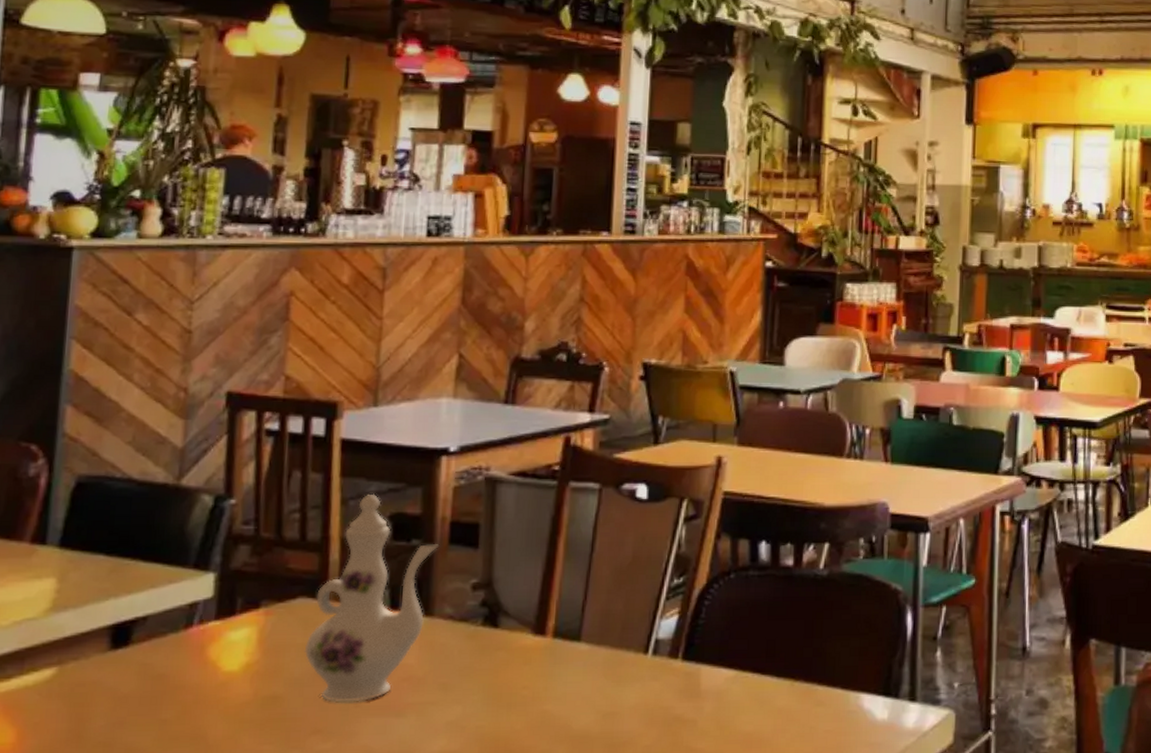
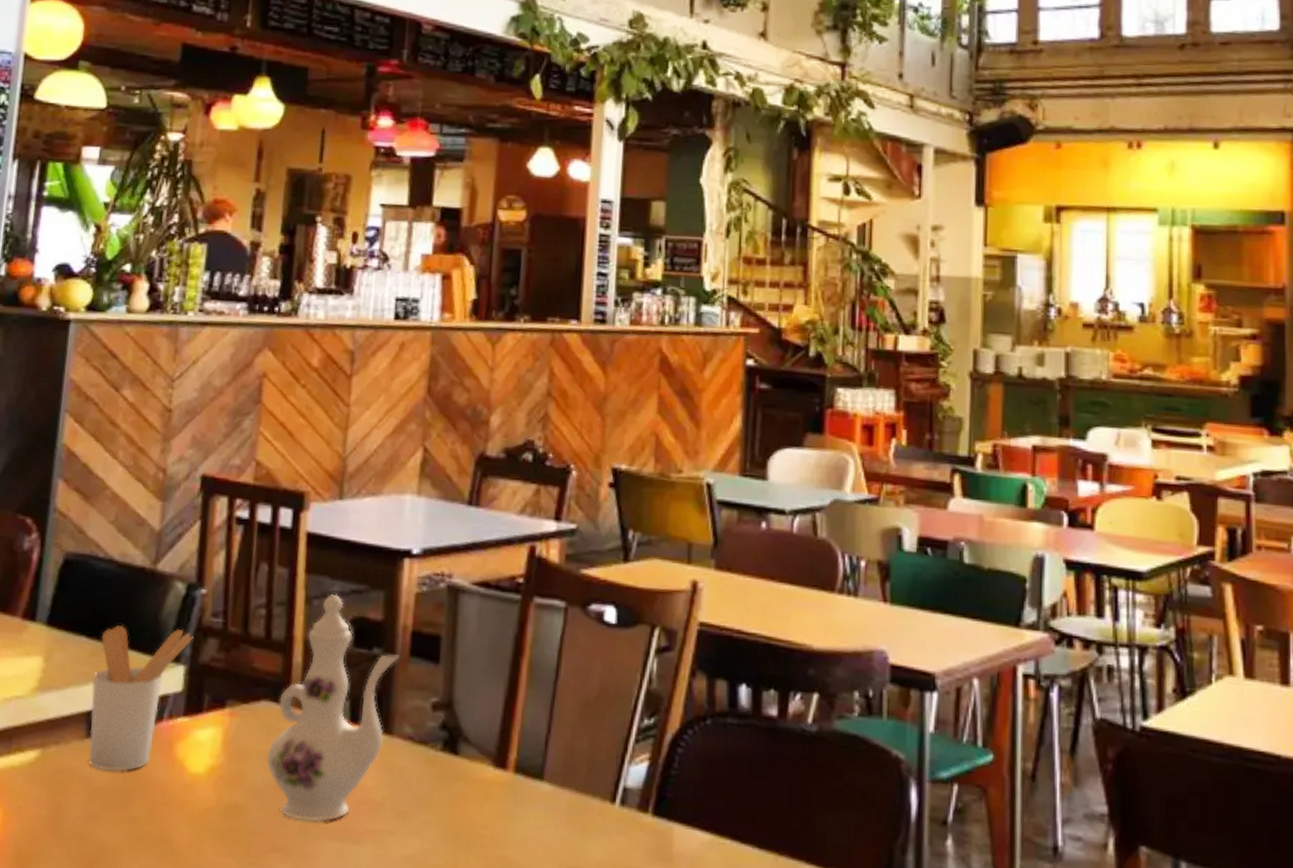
utensil holder: none [112,540,223,680] -> present [88,625,194,771]

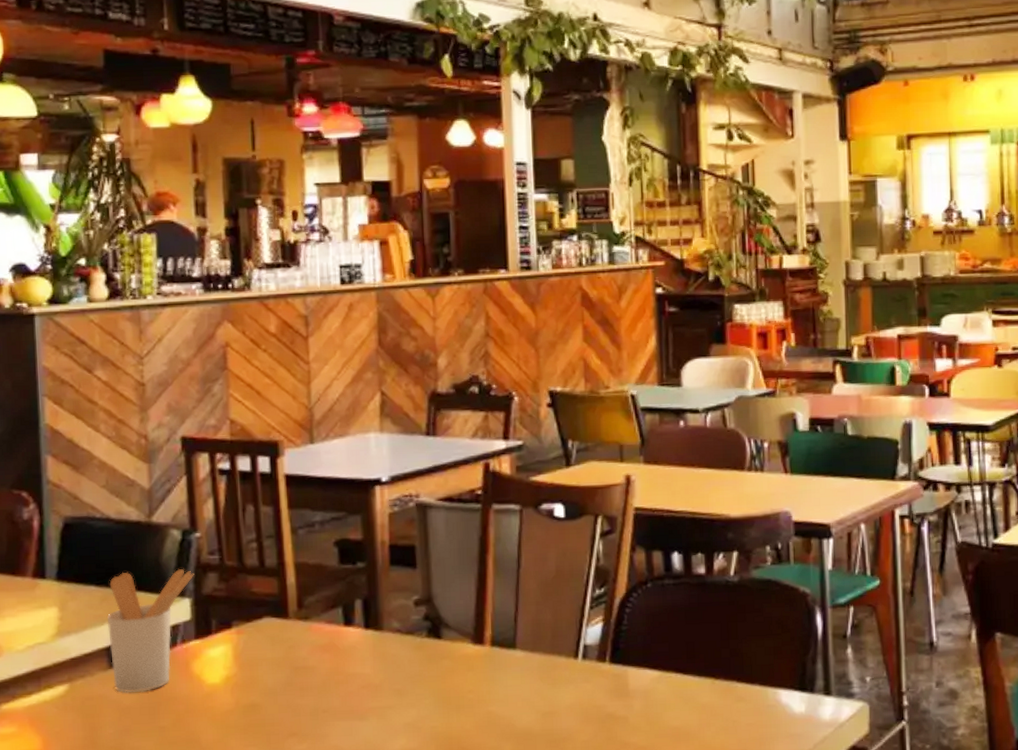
ewer: present [265,593,400,822] -> none [274,522,382,709]

